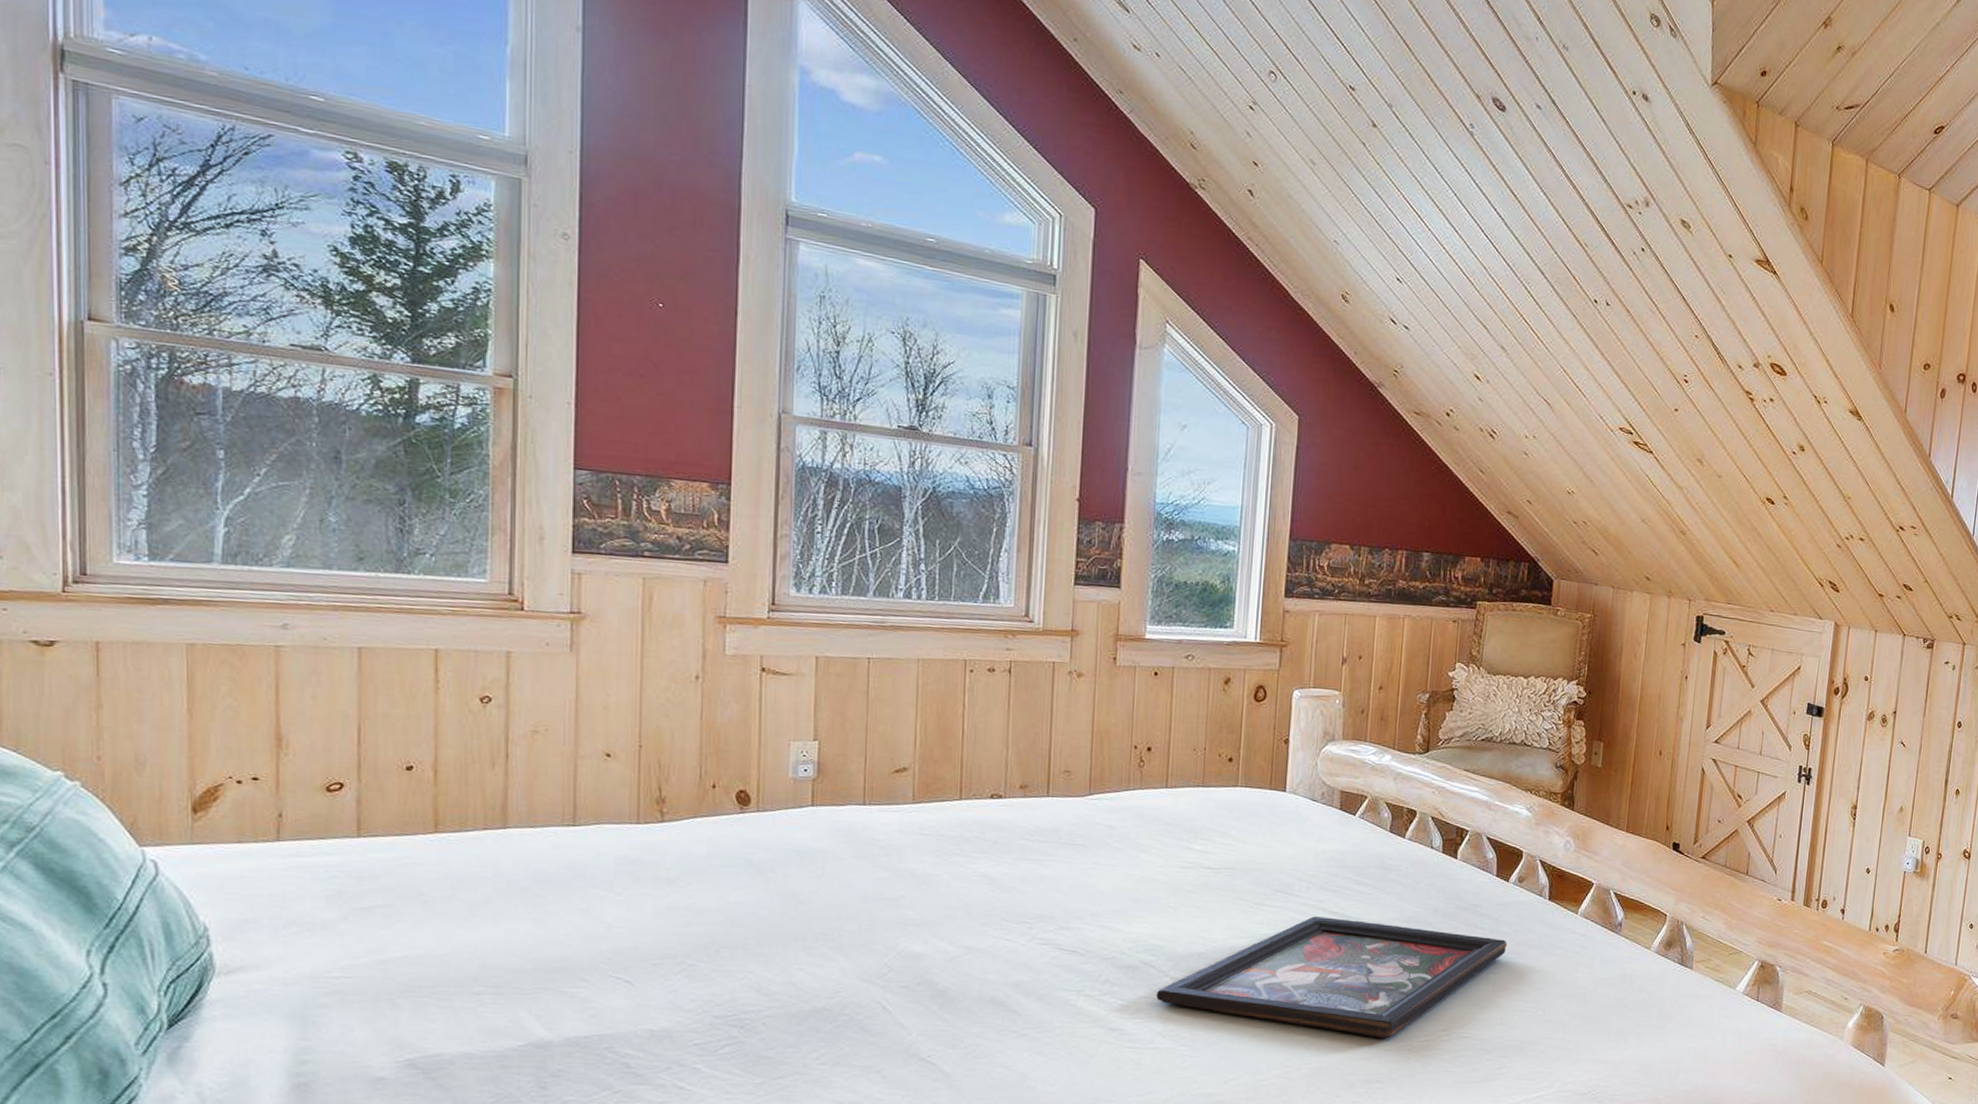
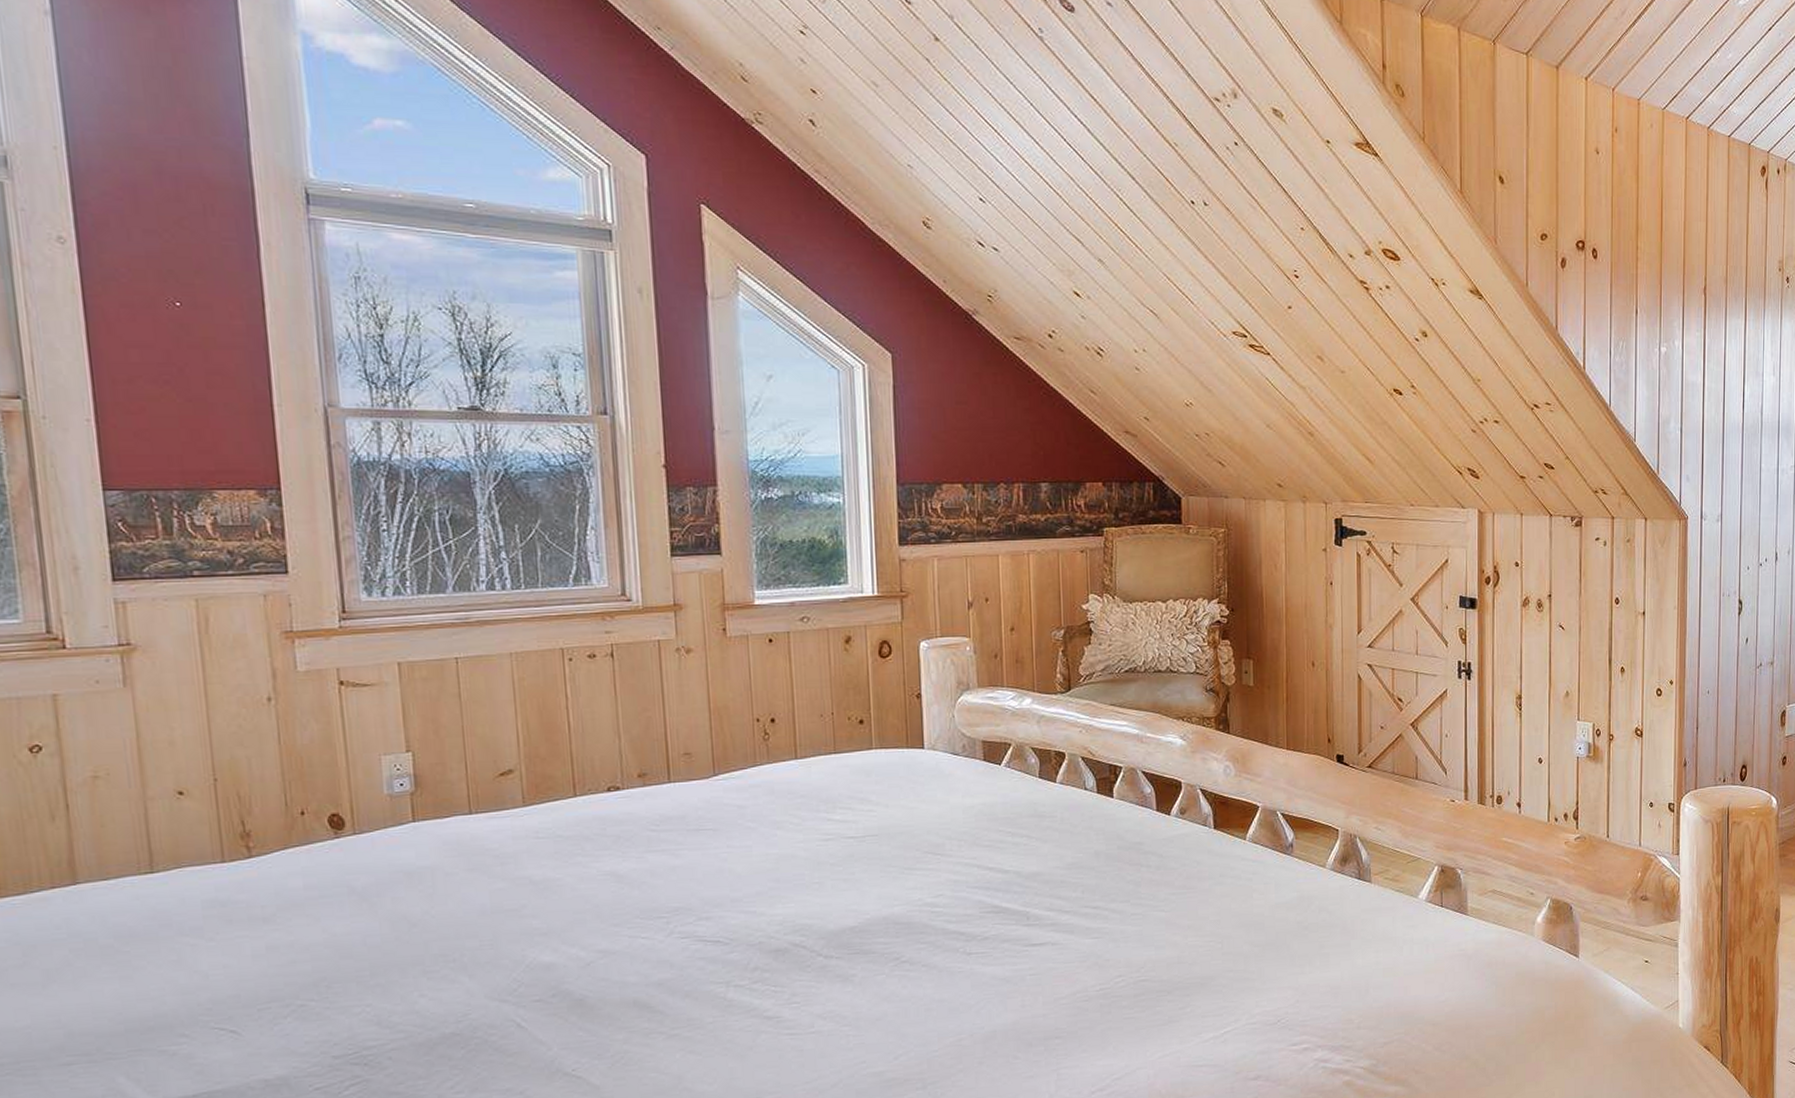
decorative tray: present [1156,916,1508,1039] -> none [811,873,1176,993]

